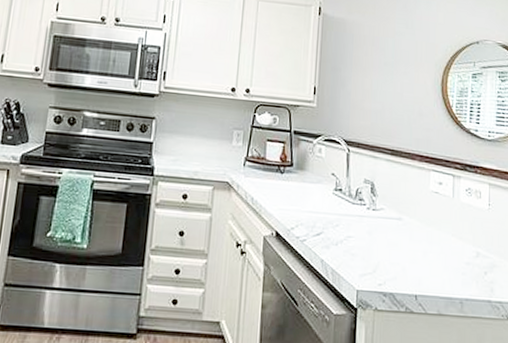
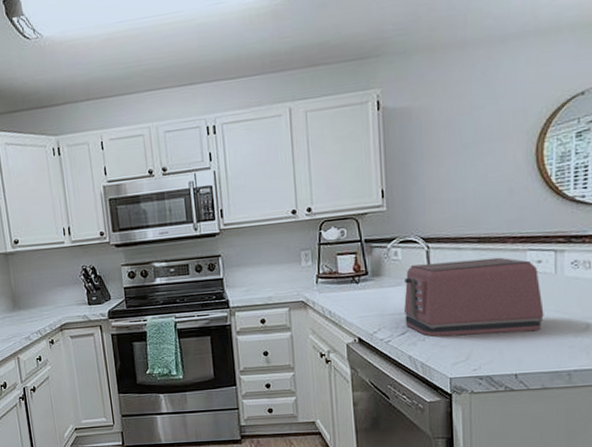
toaster: none [321,165,442,253] -> present [404,257,544,337]

